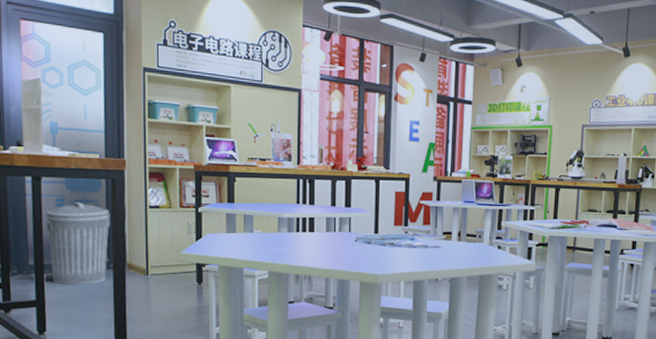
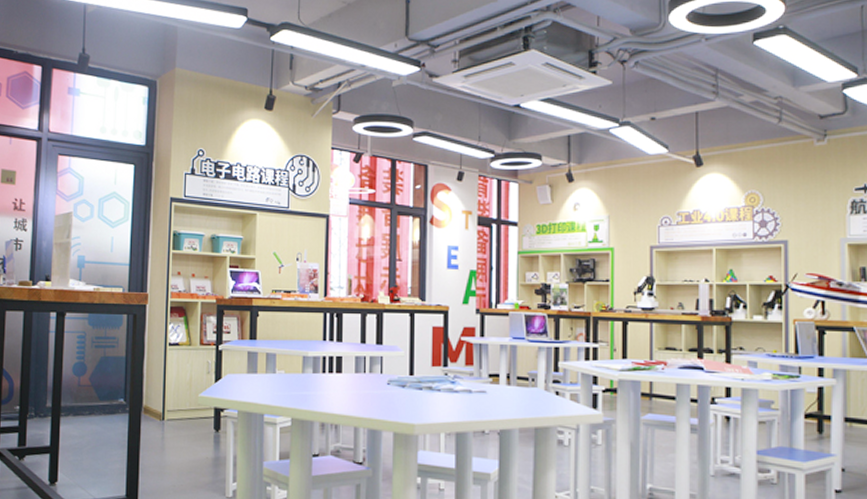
trash can: present [45,202,111,285] -> none [66,339,130,430]

